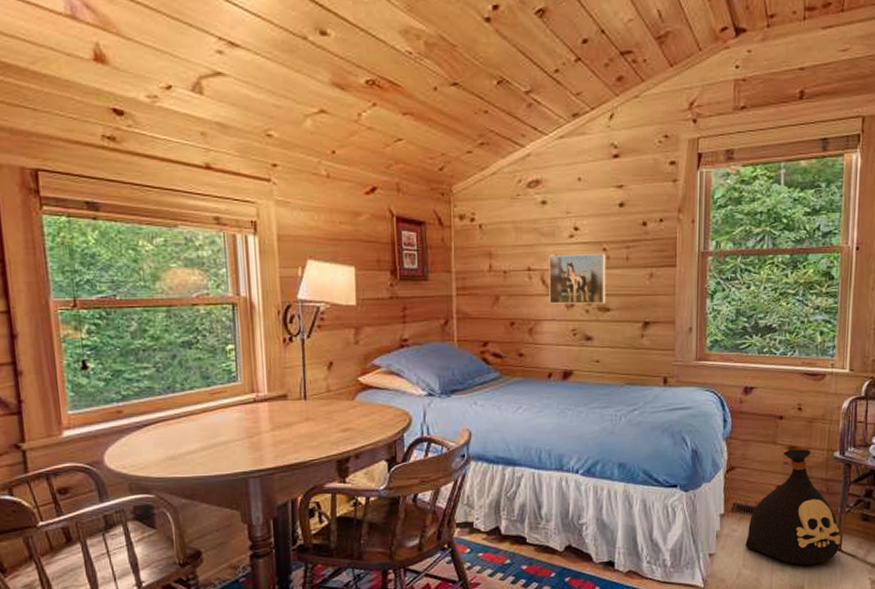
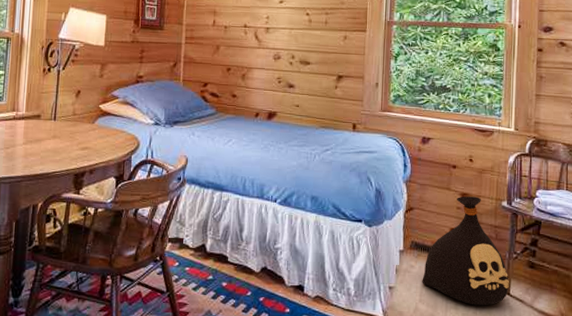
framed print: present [549,254,606,305] -> none [260,16,309,59]

